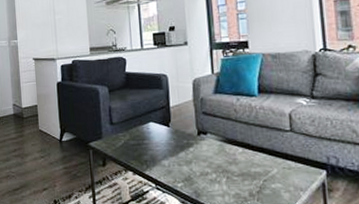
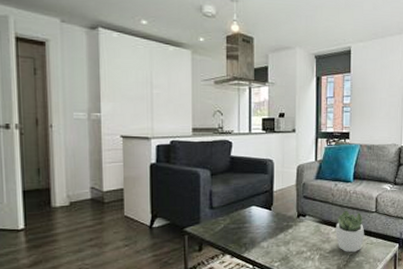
succulent plant: none [242,128,280,178] -> present [336,210,365,253]

